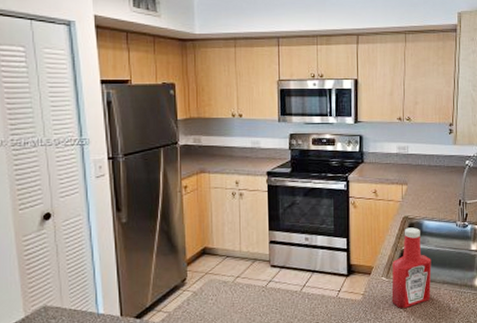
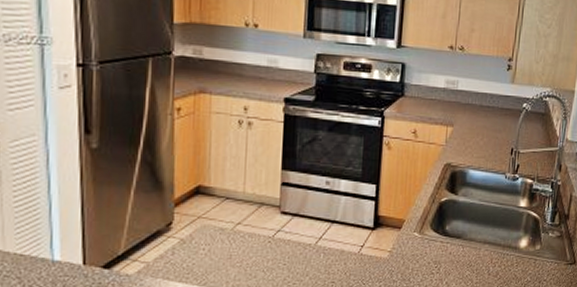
ketchup bottle: present [391,227,432,309] -> none [423,177,473,271]

